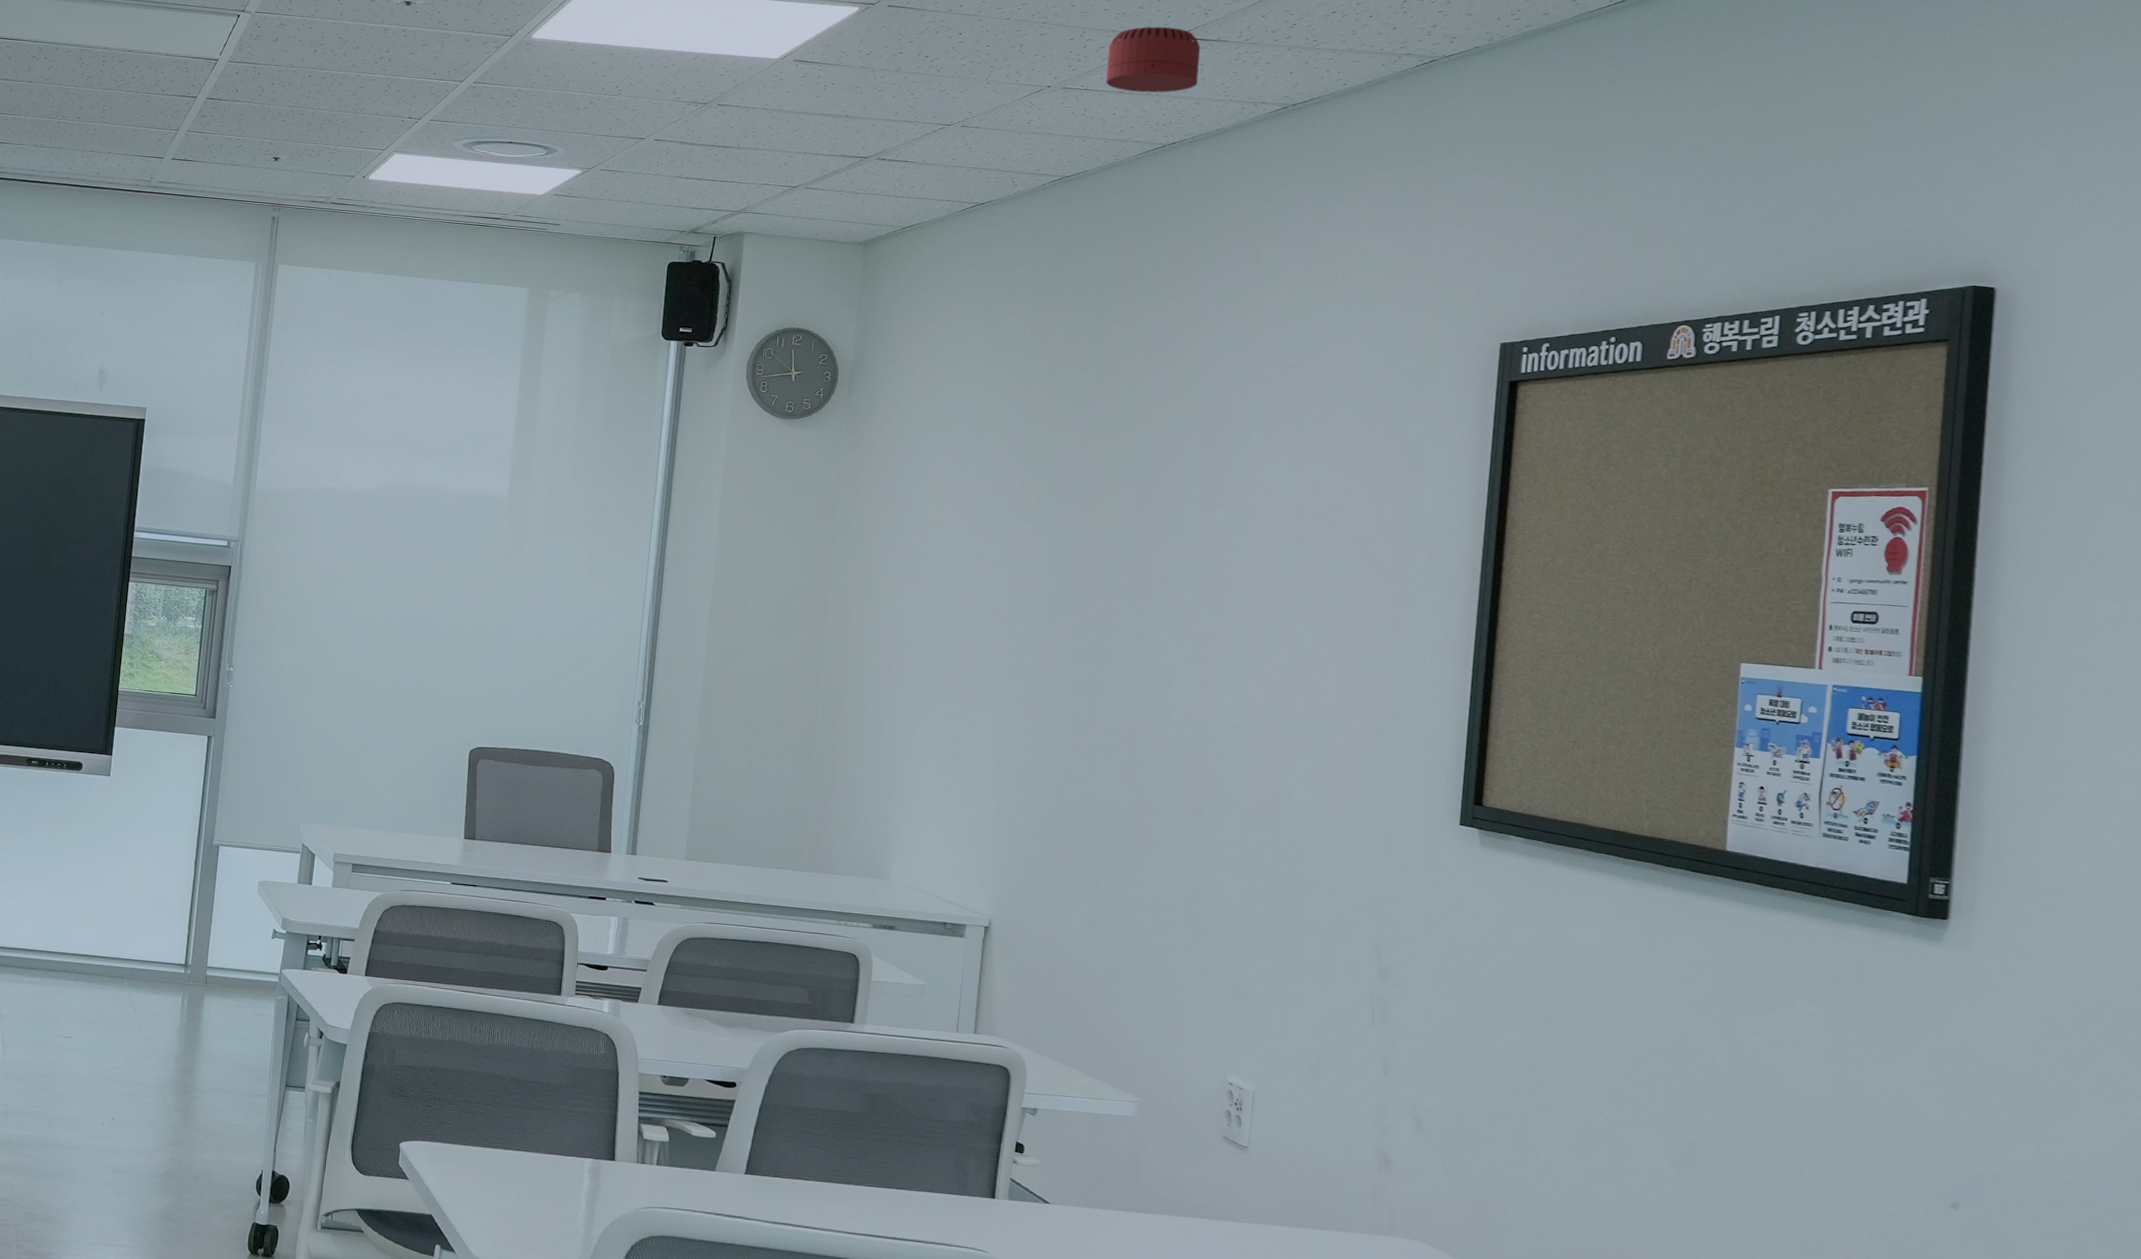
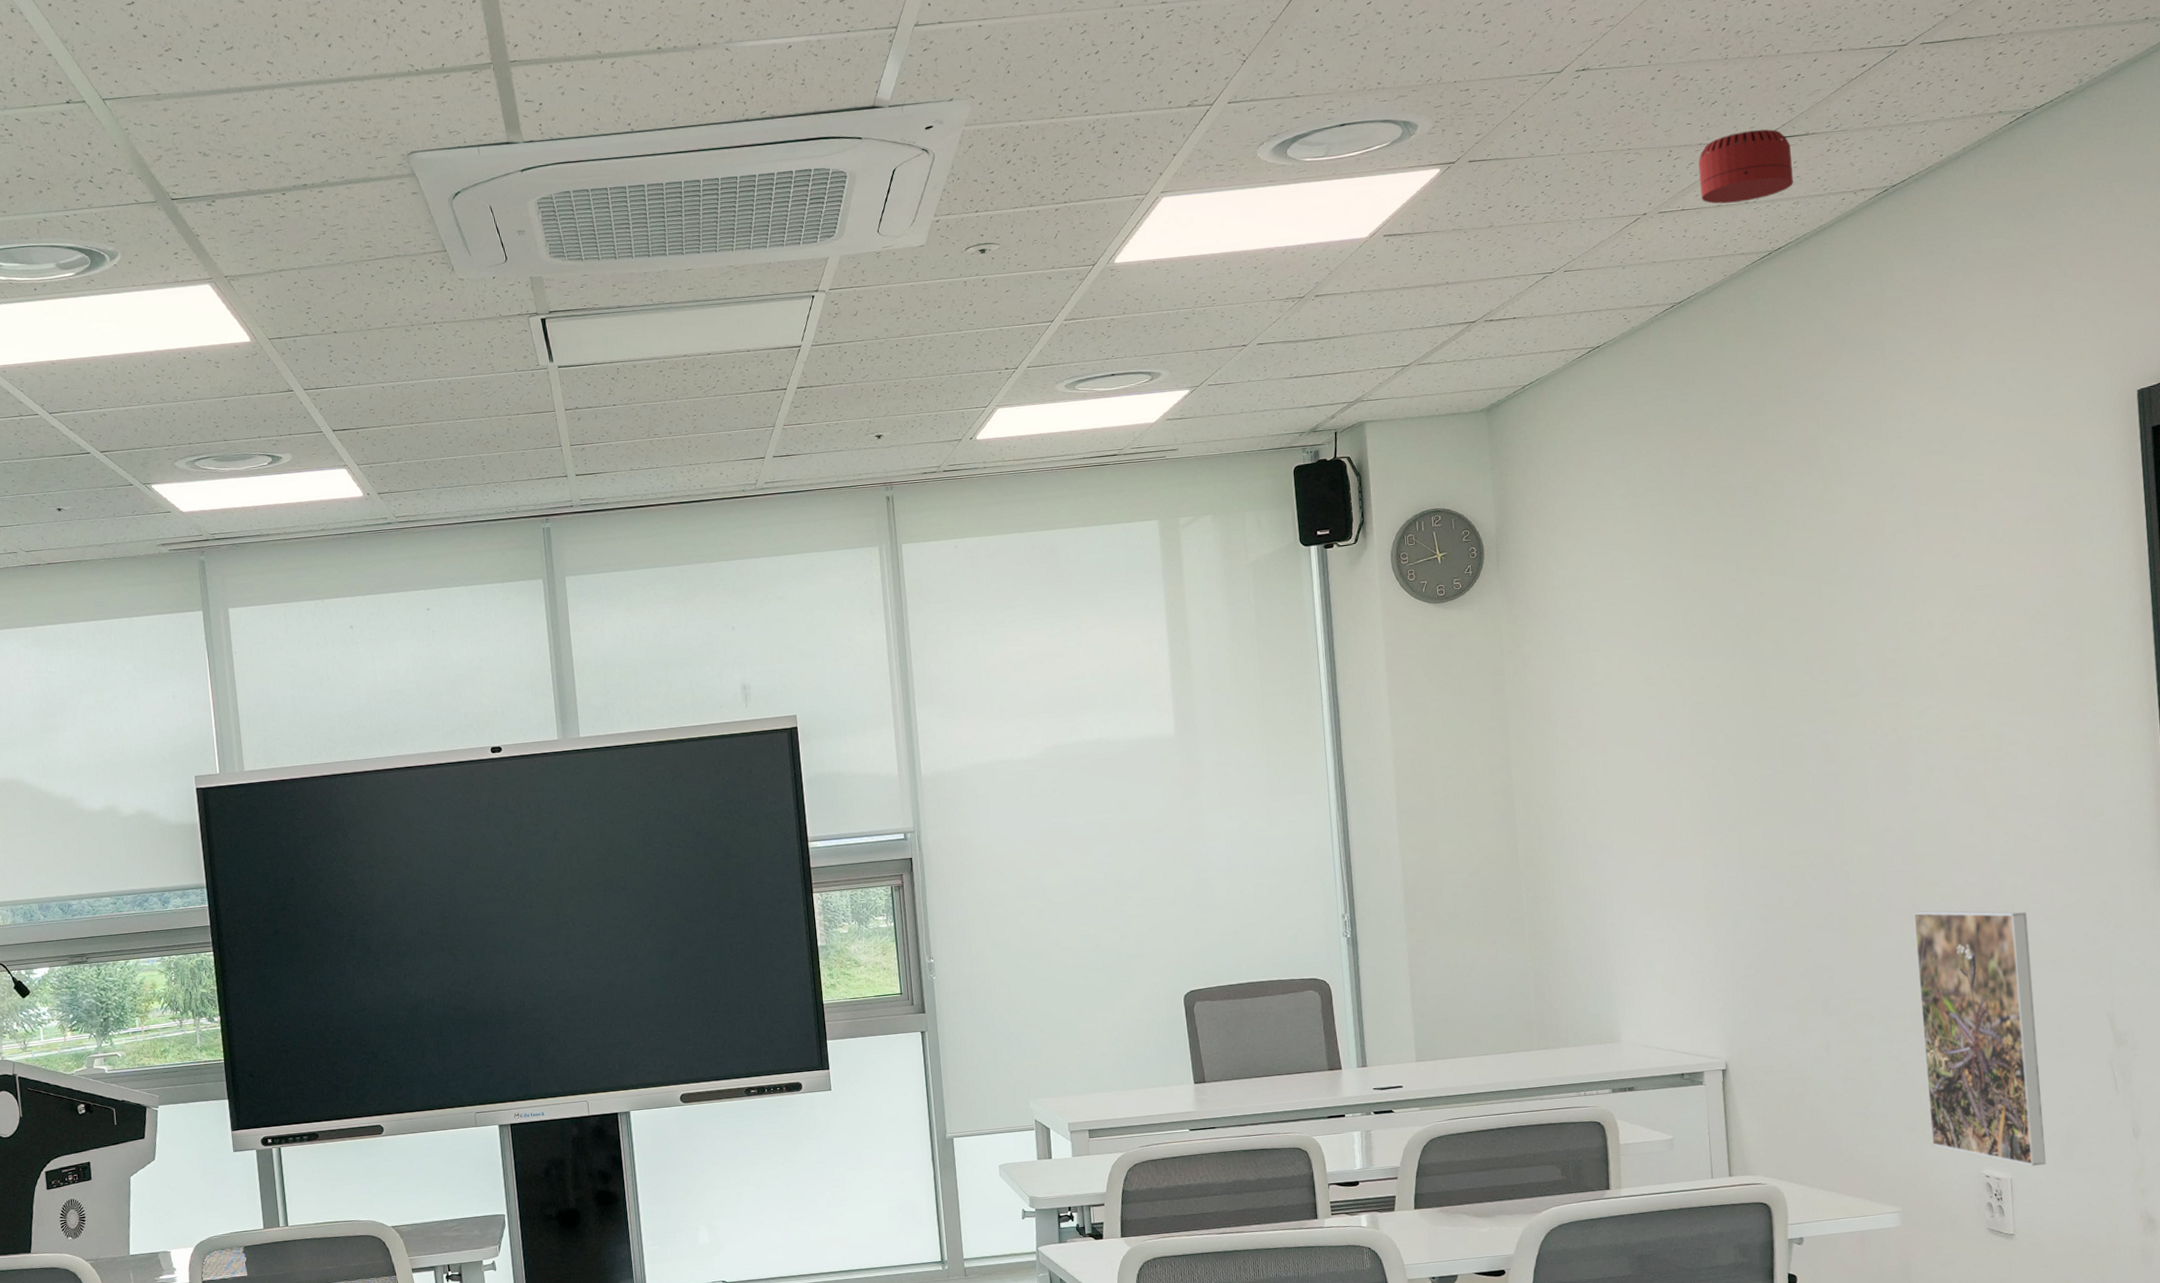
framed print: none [1180,808,1311,1084] -> present [1913,910,2047,1167]

